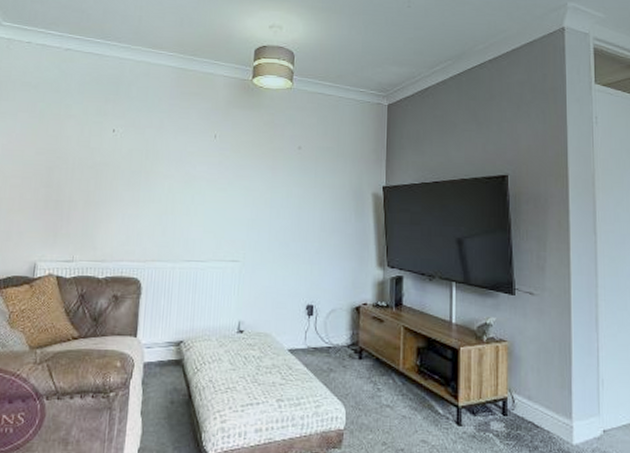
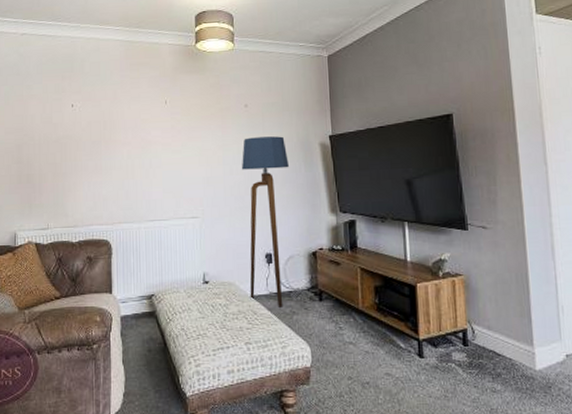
floor lamp: none [286,181,339,364] -> present [242,136,289,307]

